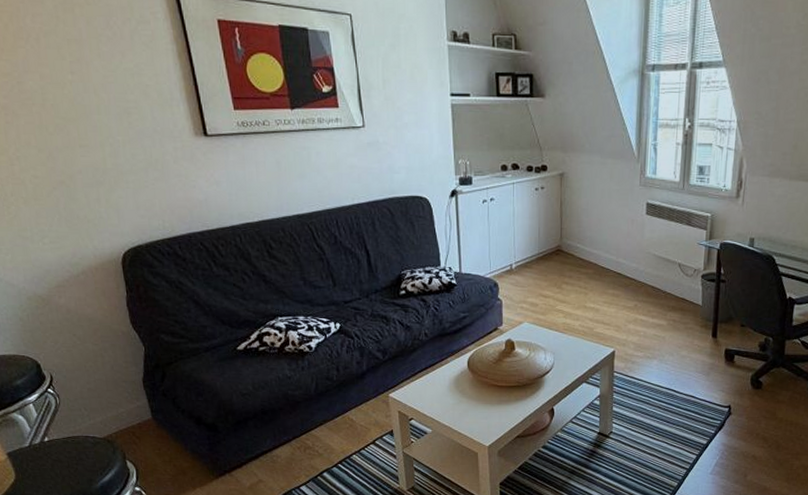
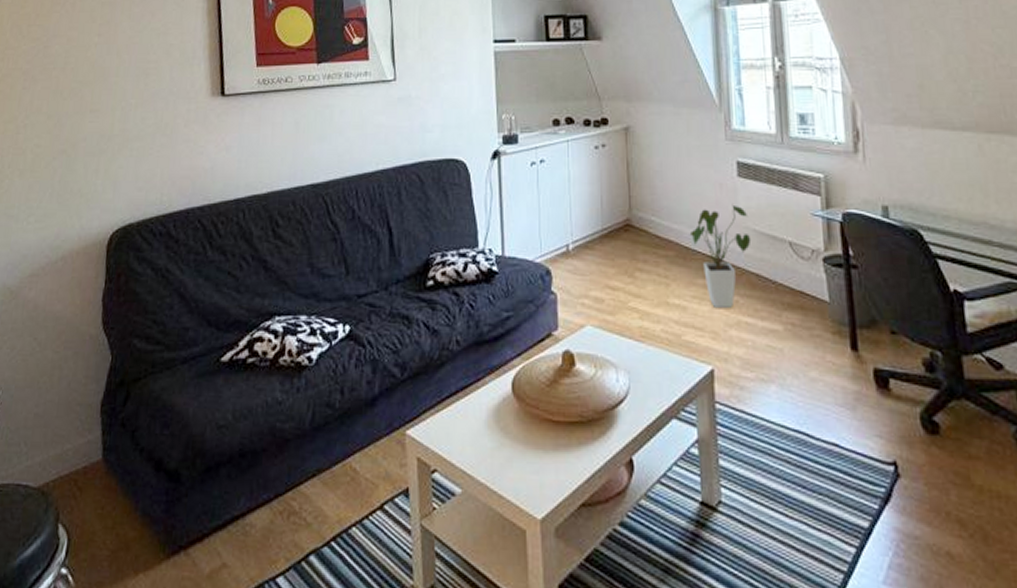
house plant: none [605,235,651,311] -> present [689,204,752,309]

